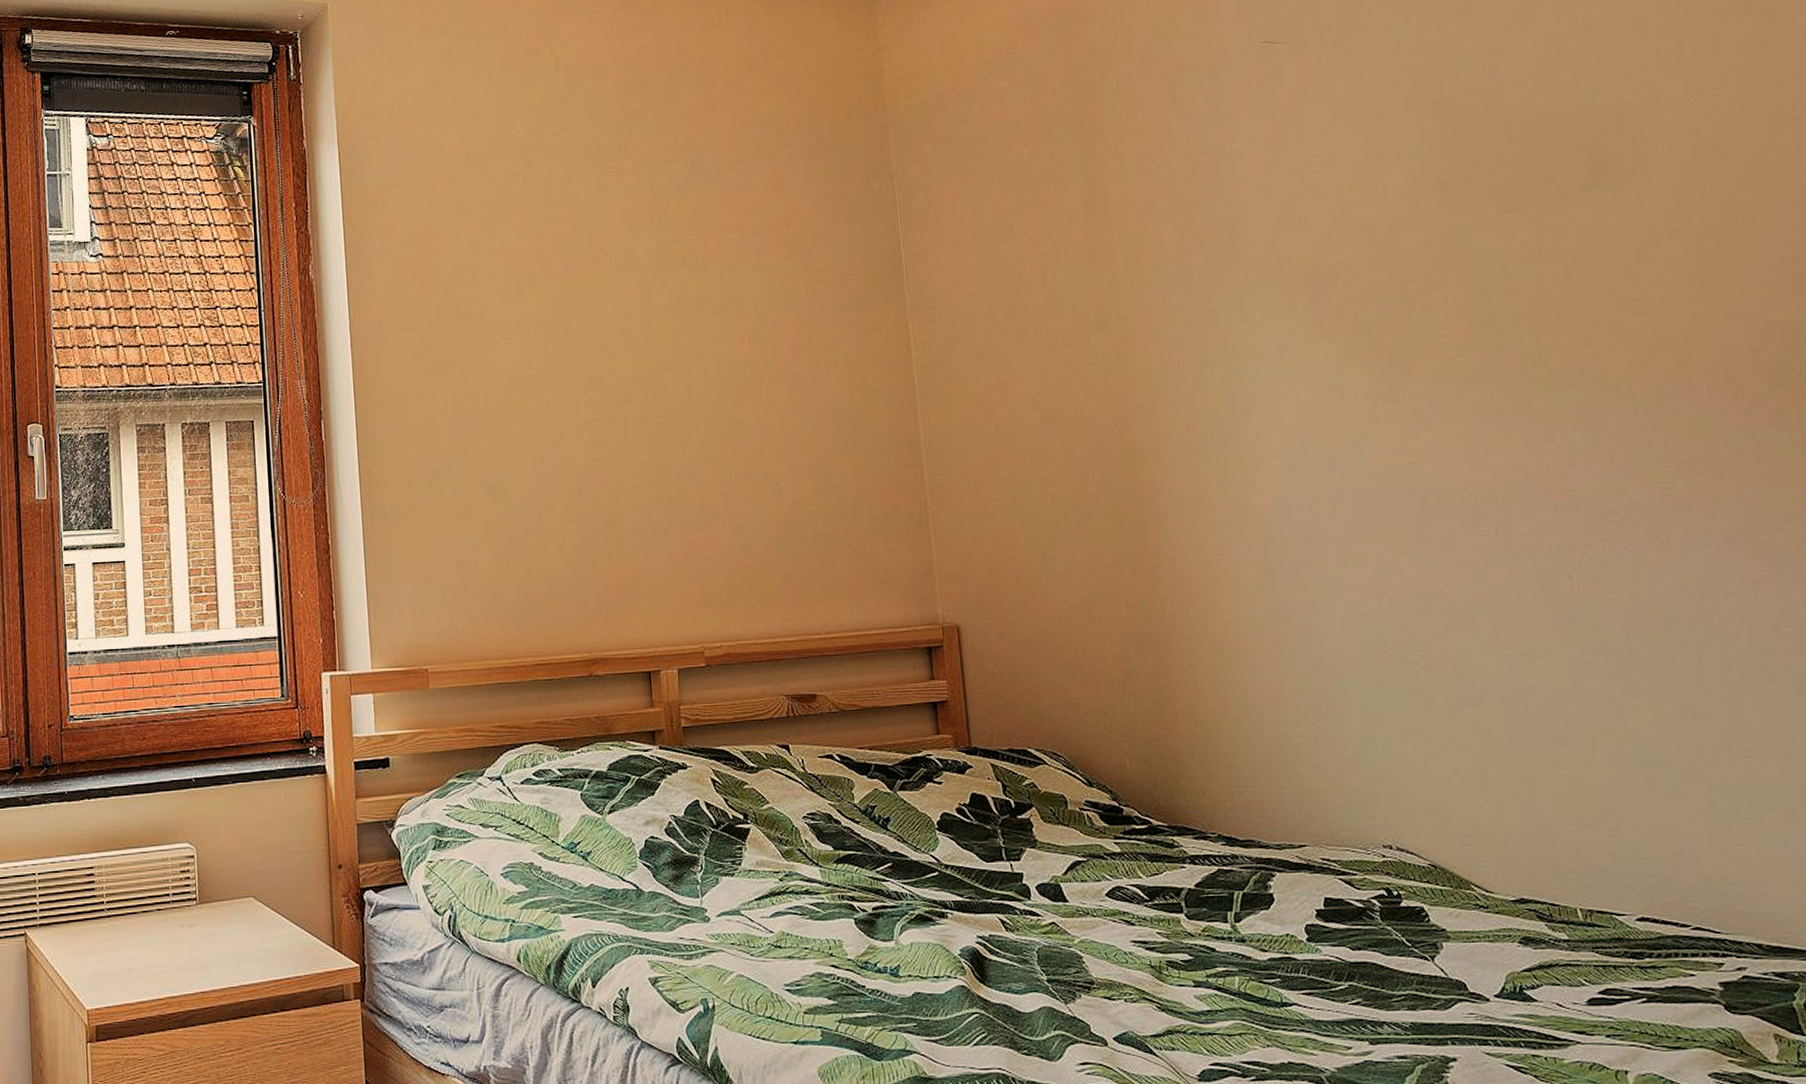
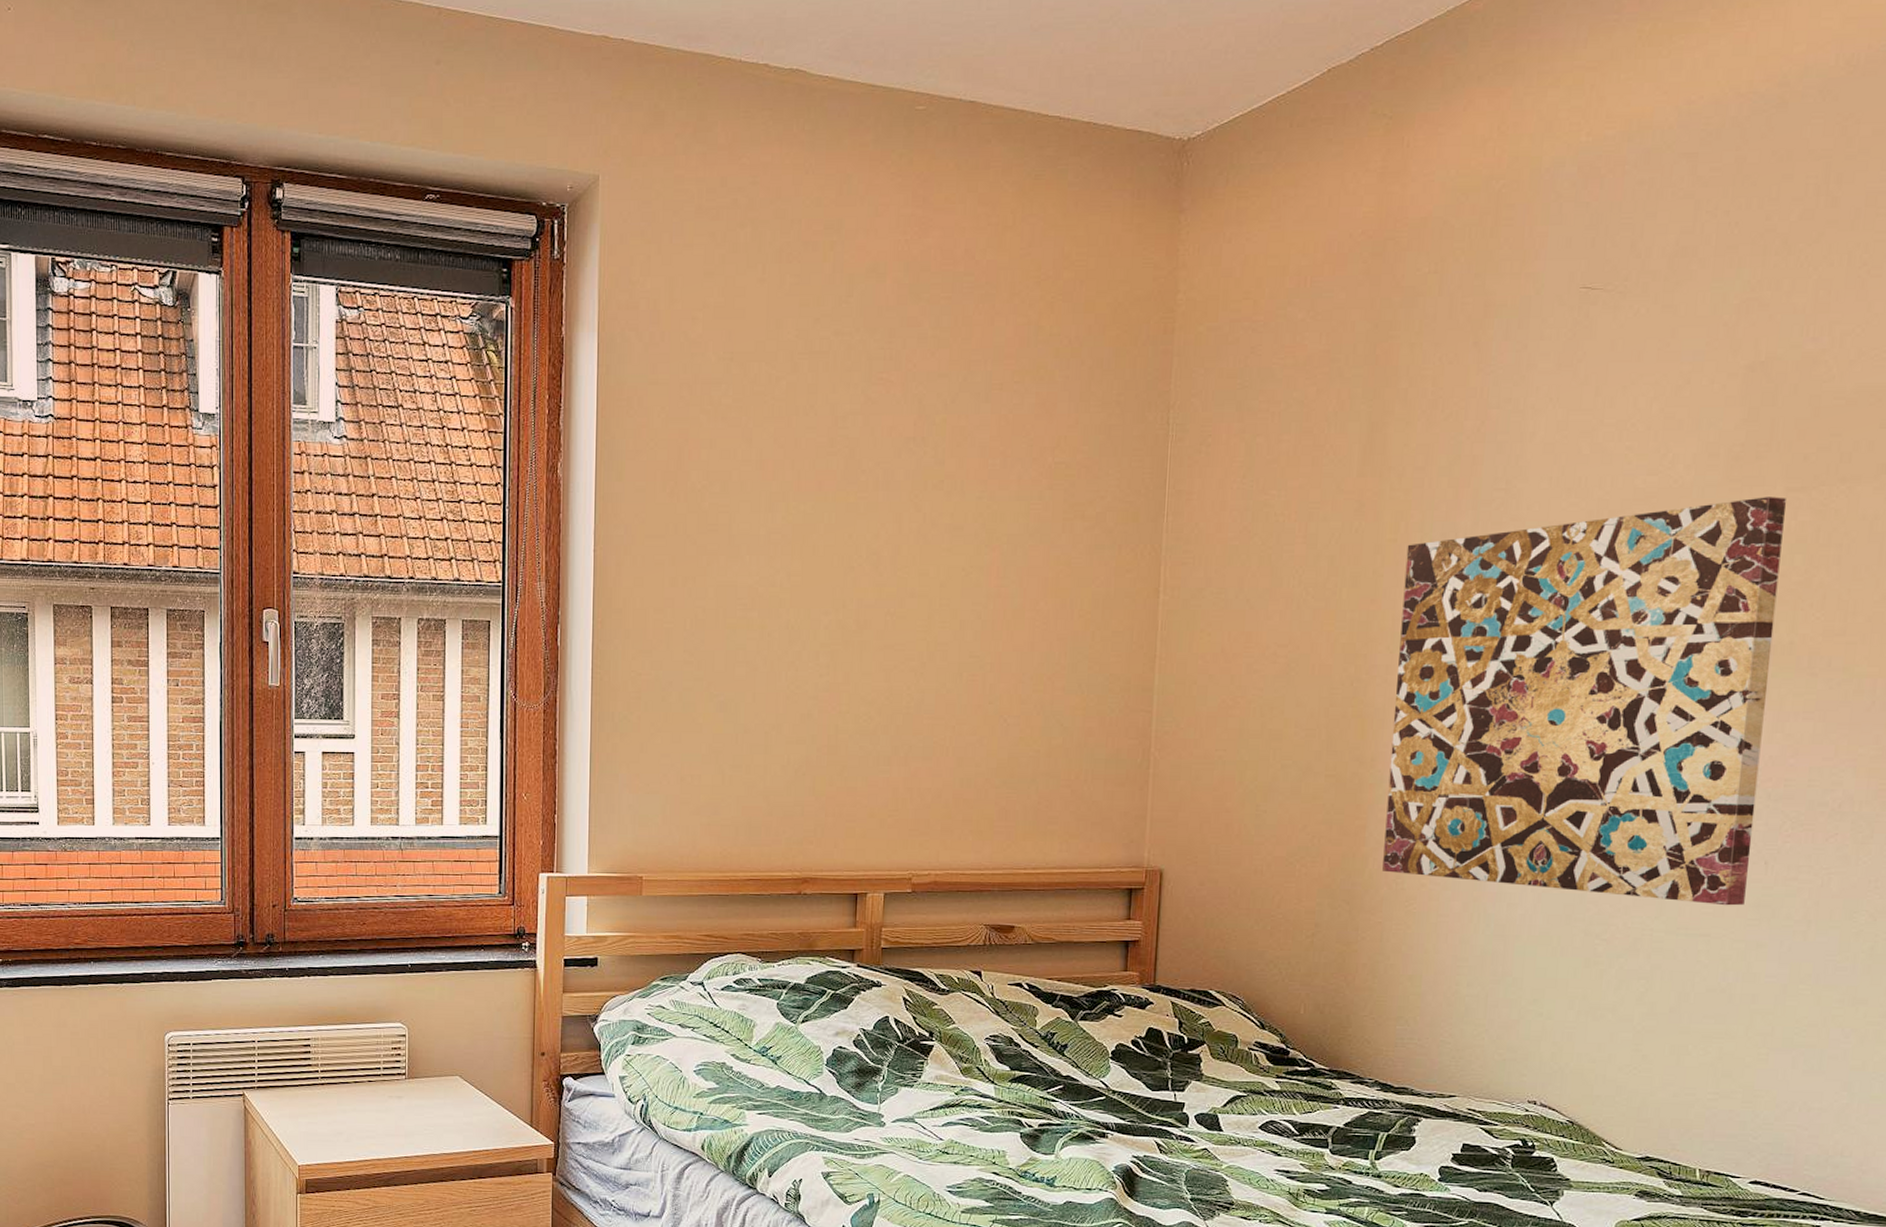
wall art: none [1145,219,1558,623] -> present [1382,497,1787,906]

